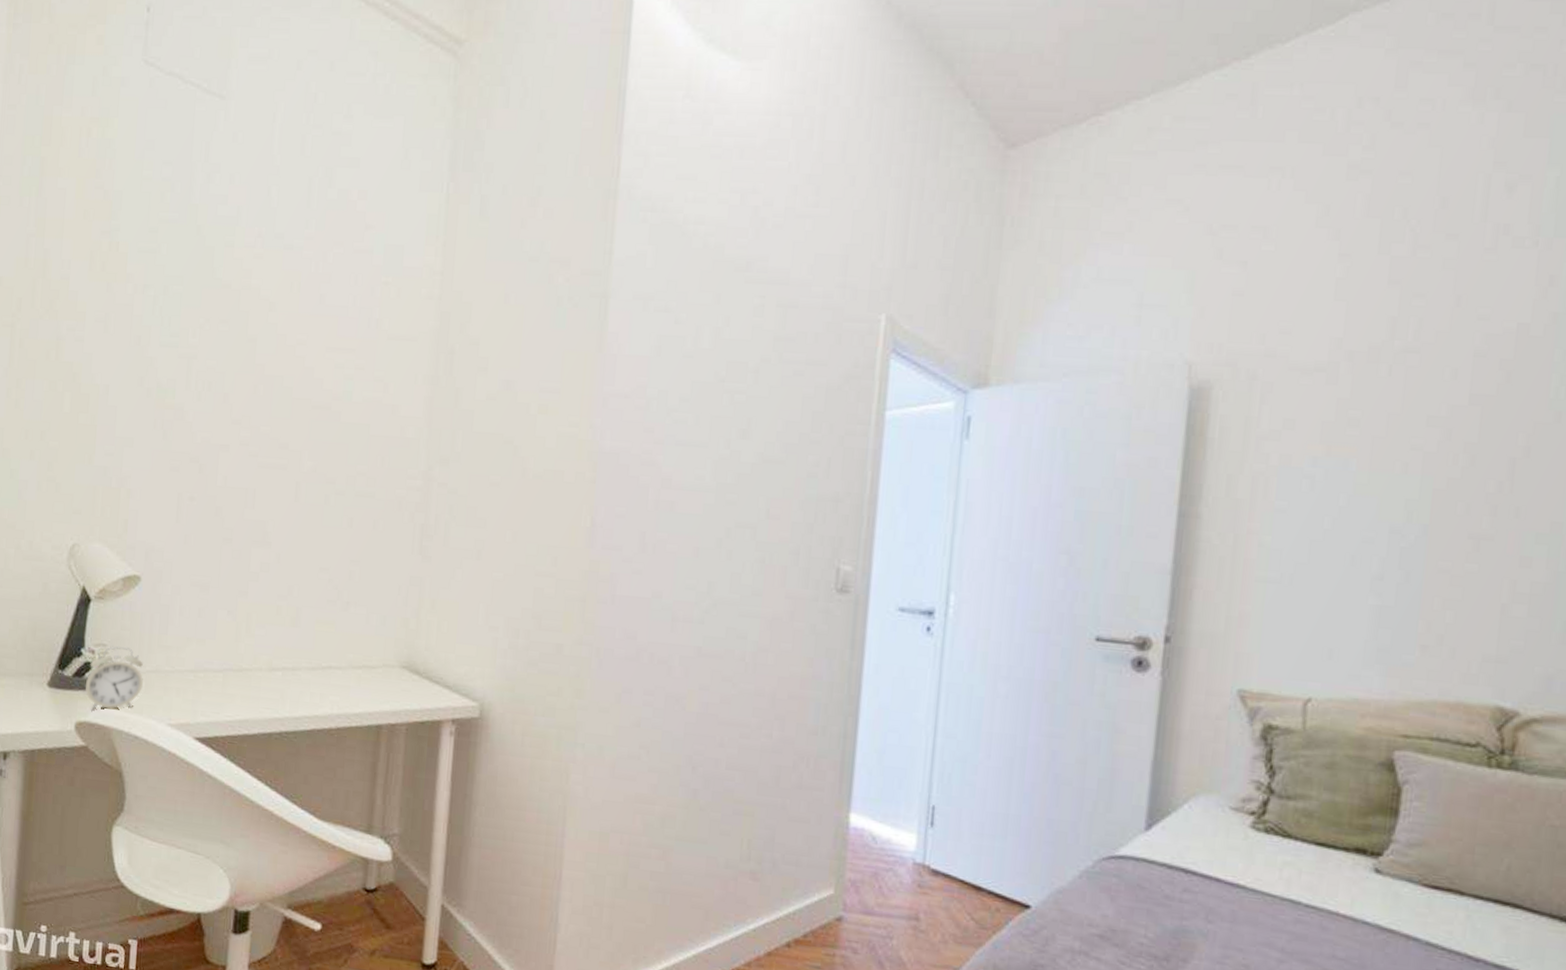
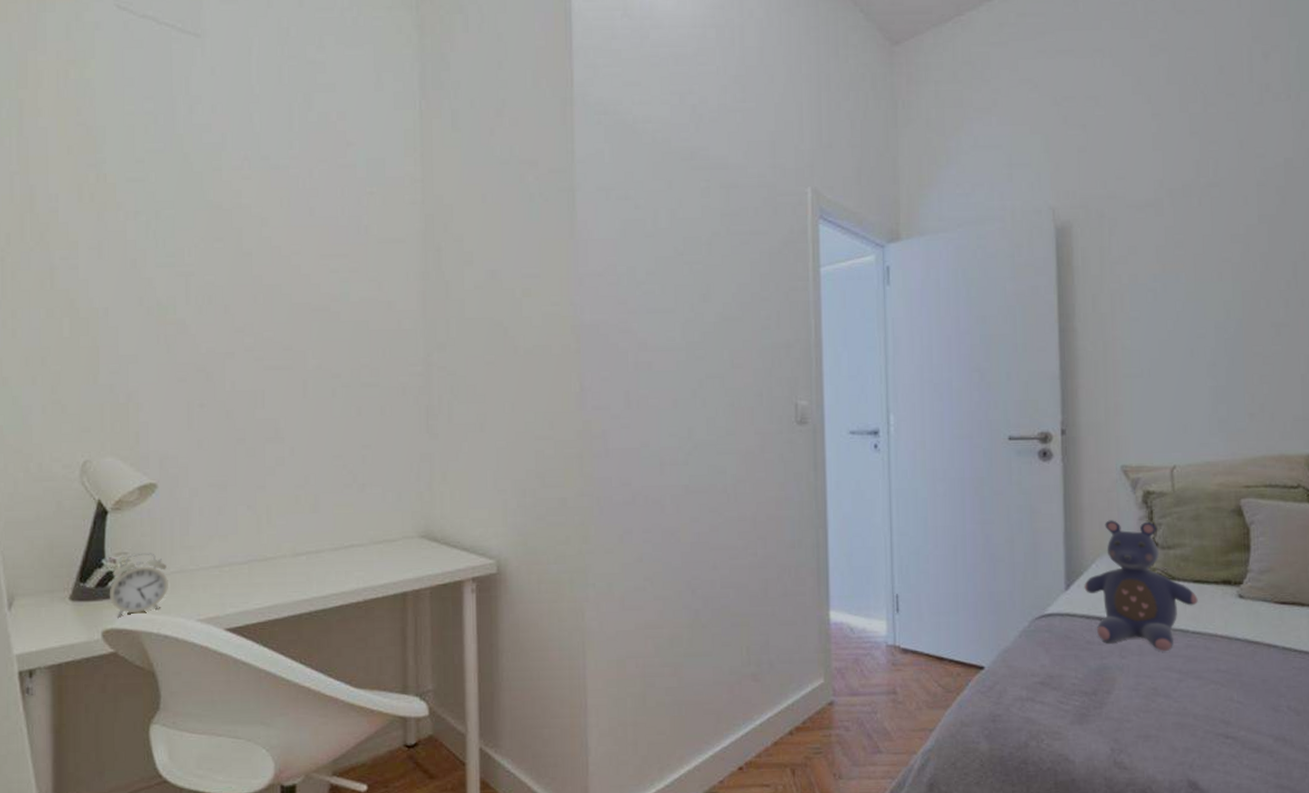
teddy bear: none [1170,753,1319,924] -> present [1084,520,1198,652]

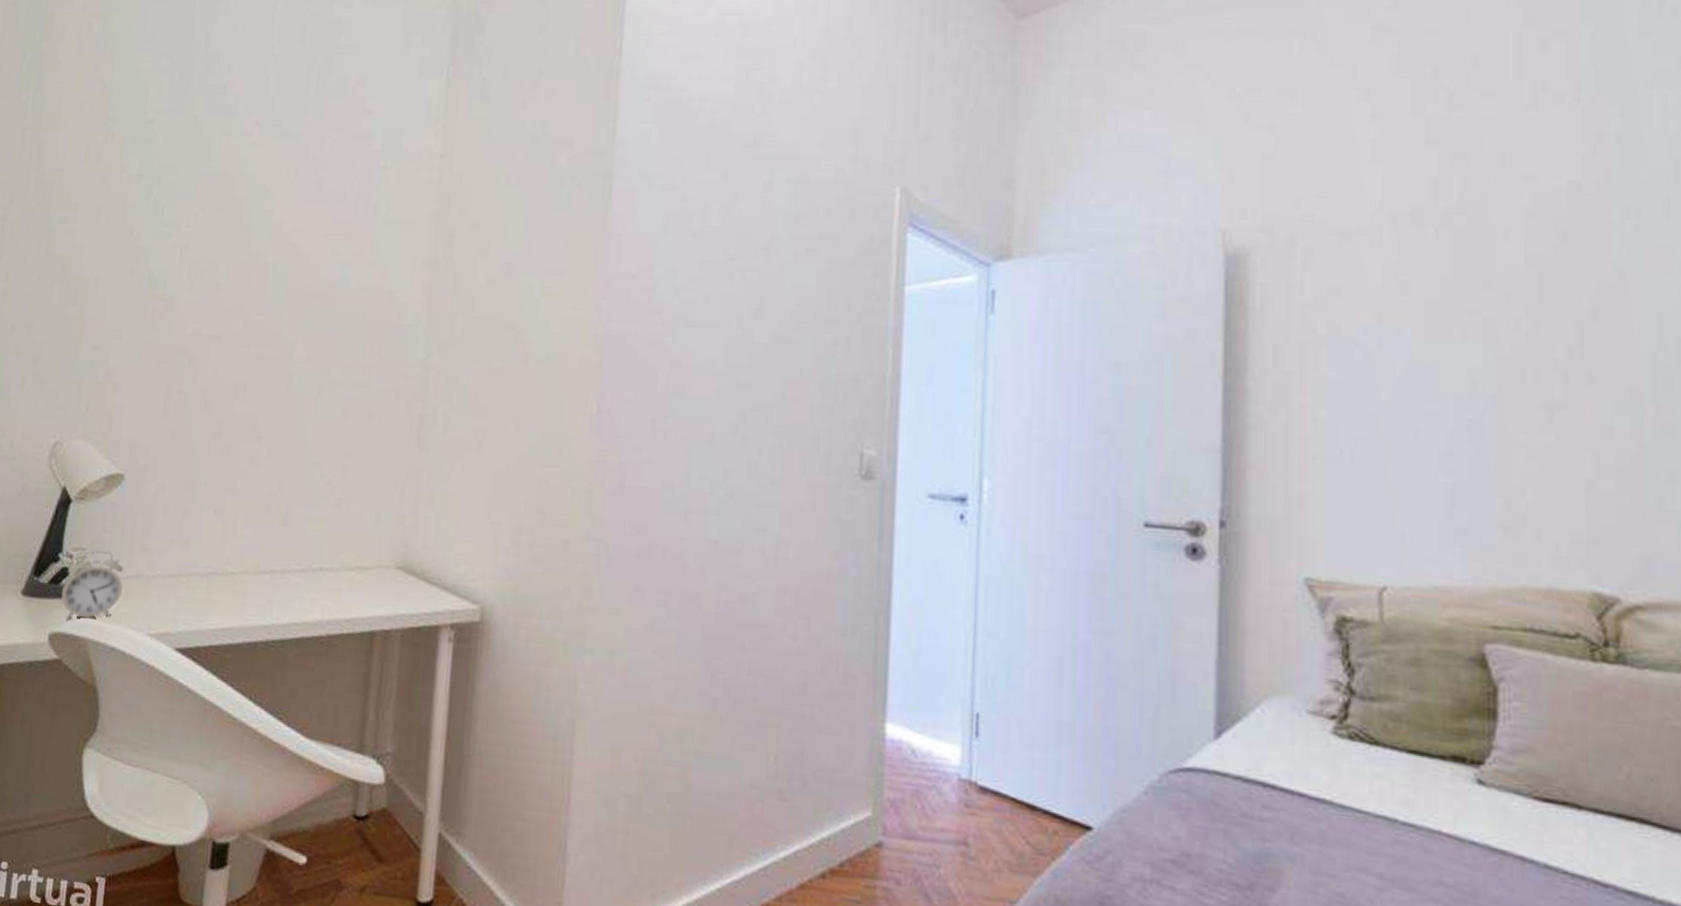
teddy bear: present [1084,520,1198,652] -> none [1242,650,1413,846]

